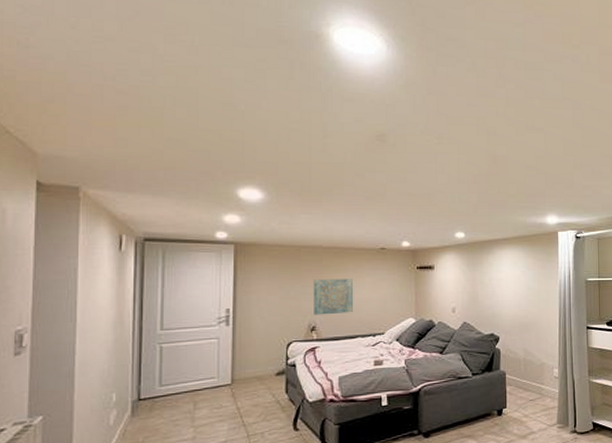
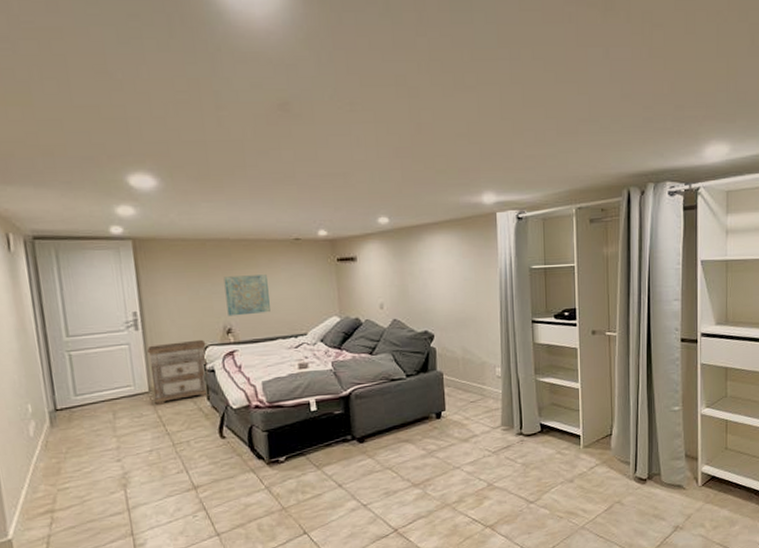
nightstand: none [234,336,290,397] -> present [146,339,209,405]

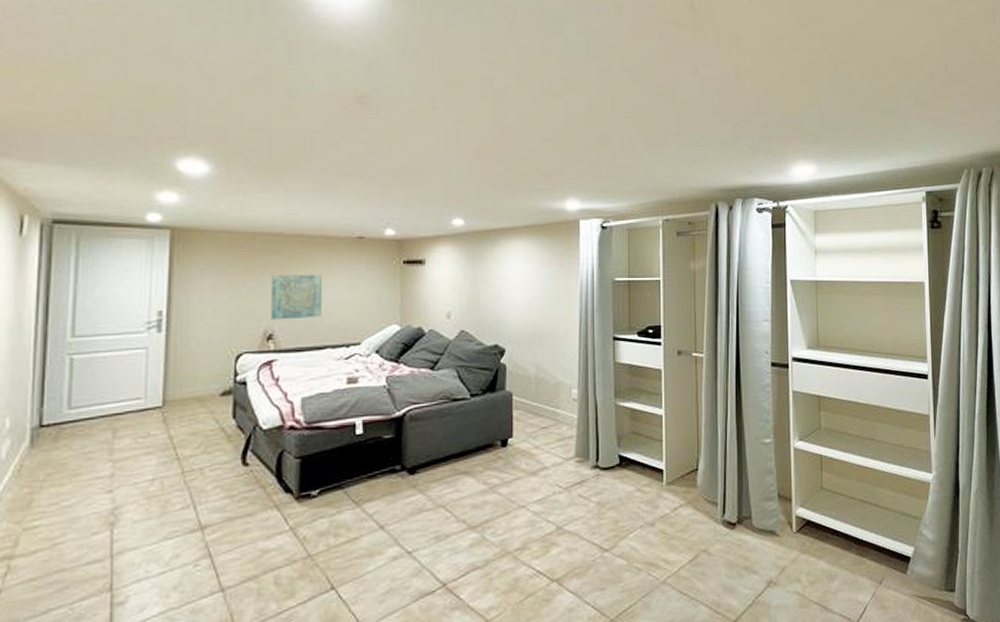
nightstand: present [146,339,209,405] -> none [167,345,240,423]

